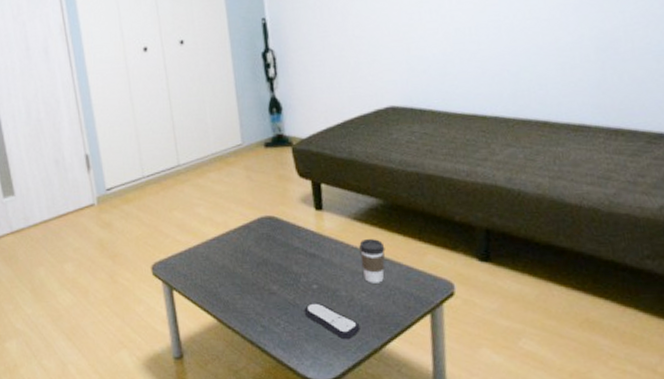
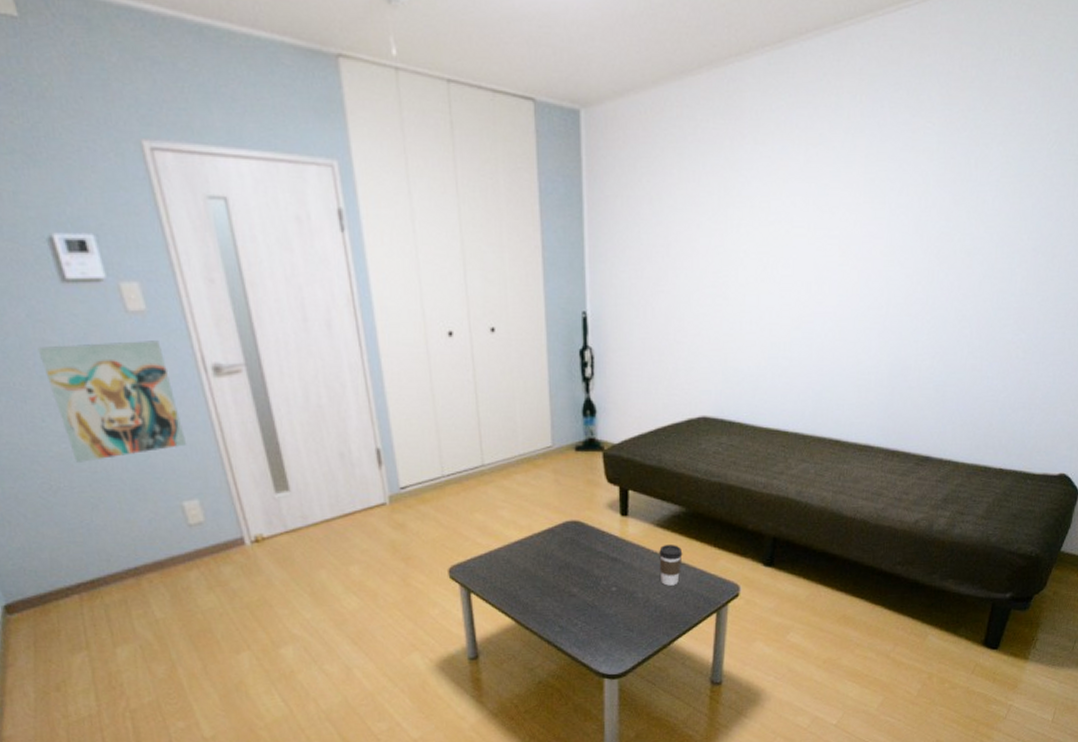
remote control: present [304,303,361,339] -> none [601,604,653,637]

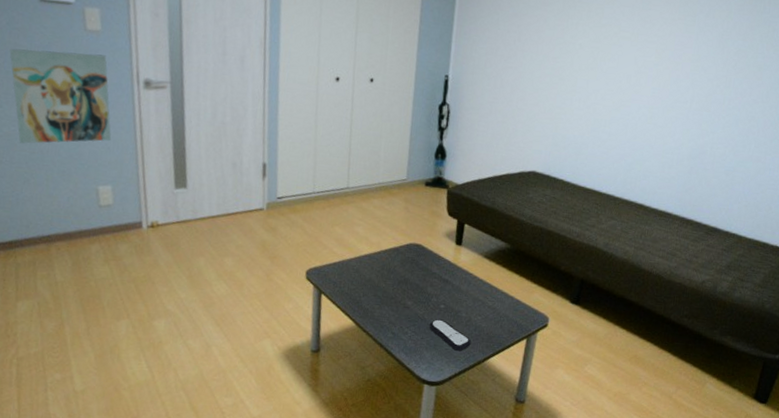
remote control: none [601,604,653,637] -> present [429,319,471,351]
coffee cup: present [659,545,683,586] -> none [482,274,504,310]

